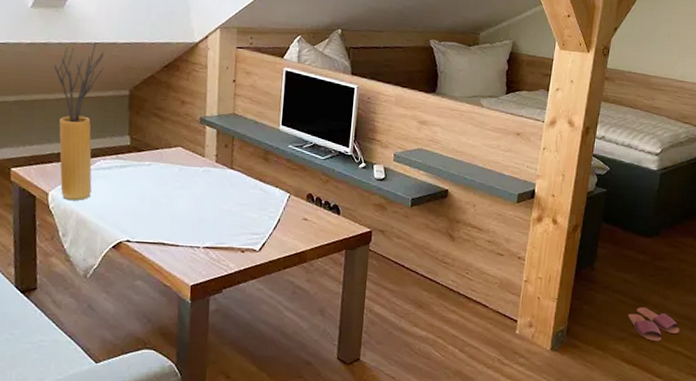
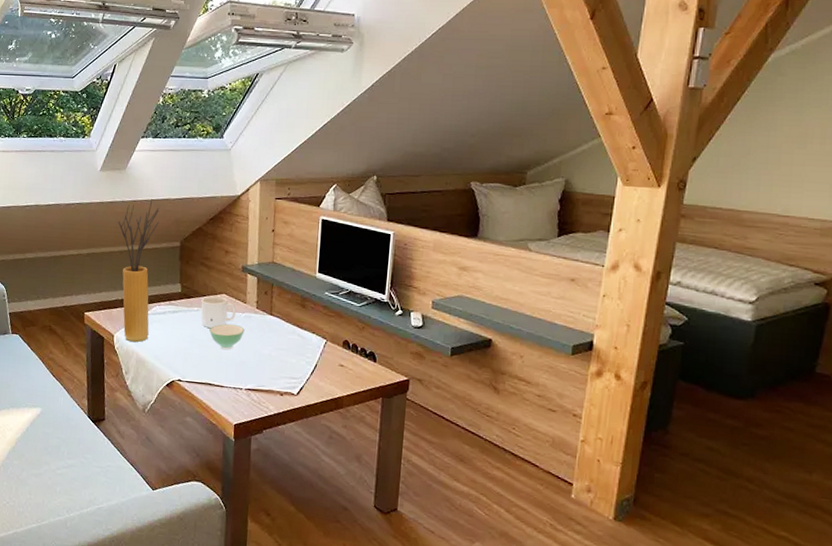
mug: none [153,149,194,185] -> present [200,296,237,329]
bowl: none [163,179,203,207] -> present [209,324,245,350]
slippers: present [628,306,680,342] -> none [713,480,785,523]

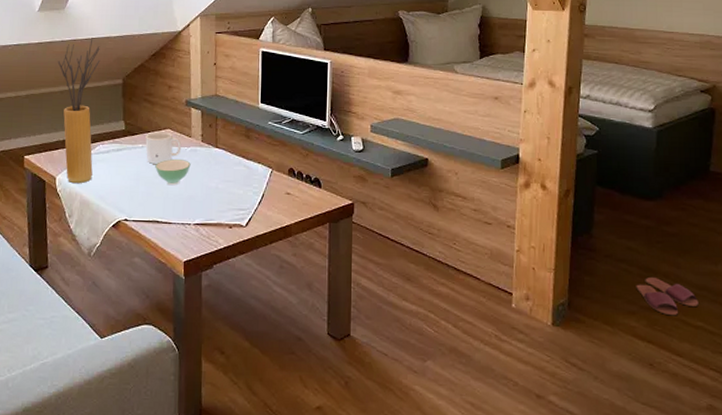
slippers: none [713,480,785,523] -> present [636,276,699,316]

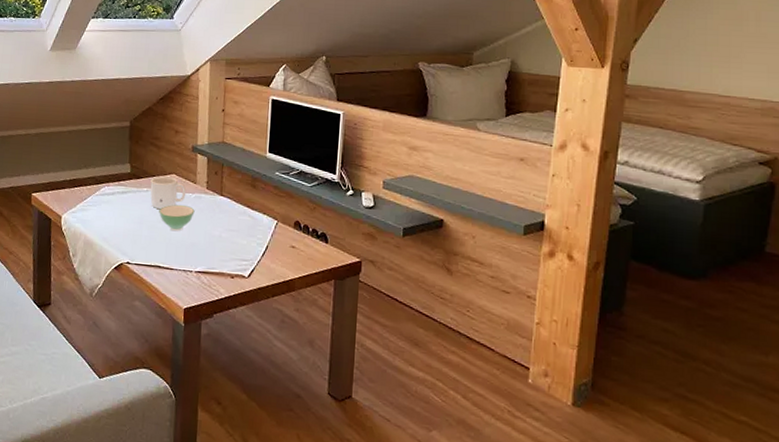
vase: present [57,38,101,184] -> none [67,79,109,224]
slippers: present [636,276,699,316] -> none [670,362,743,408]

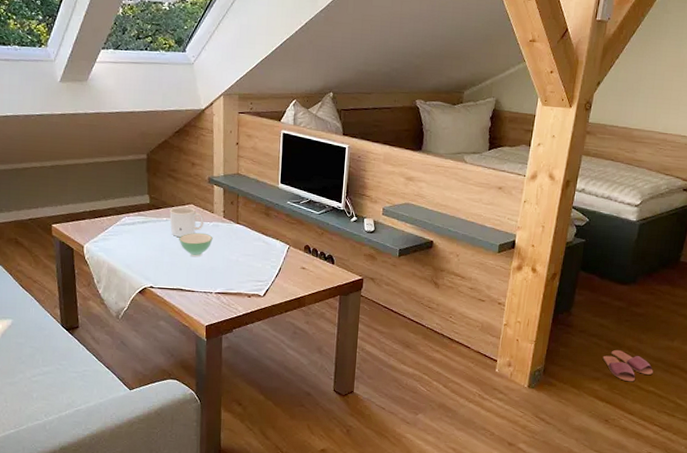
slippers: none [670,362,743,408] -> present [602,349,653,382]

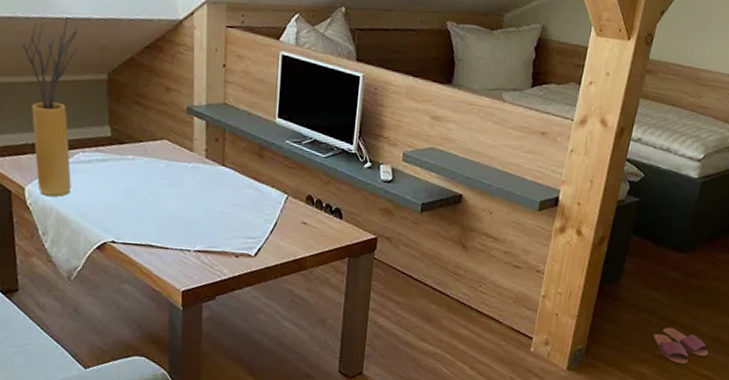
vase: none [82,111,125,253] -> present [22,17,79,197]
mug: present [169,206,205,238] -> none [136,142,182,181]
bowl: present [179,233,213,258] -> none [148,175,192,207]

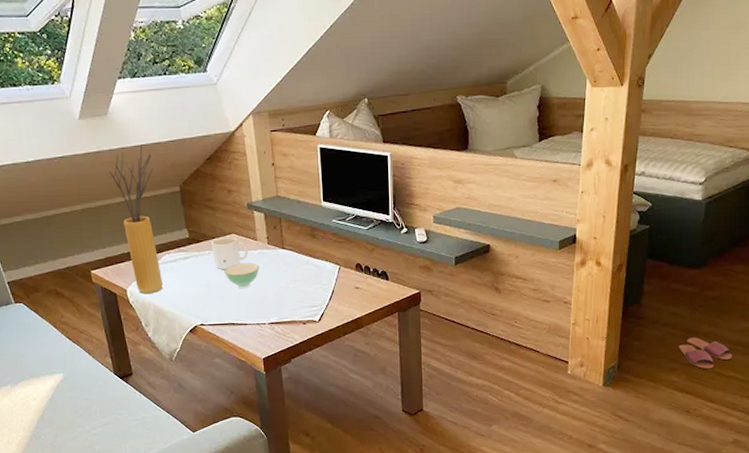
mug: none [136,142,182,181] -> present [211,237,249,270]
bowl: none [148,175,192,207] -> present [224,263,260,289]

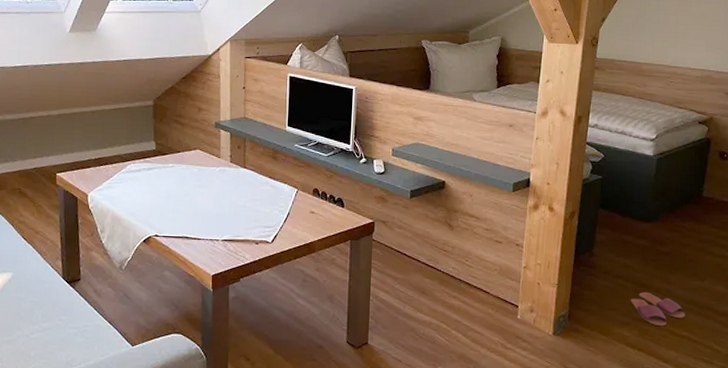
vase: present [109,144,163,294] -> none [89,59,132,201]
mug: present [211,237,249,270] -> none [175,152,211,184]
bowl: present [224,263,260,289] -> none [185,178,220,204]

